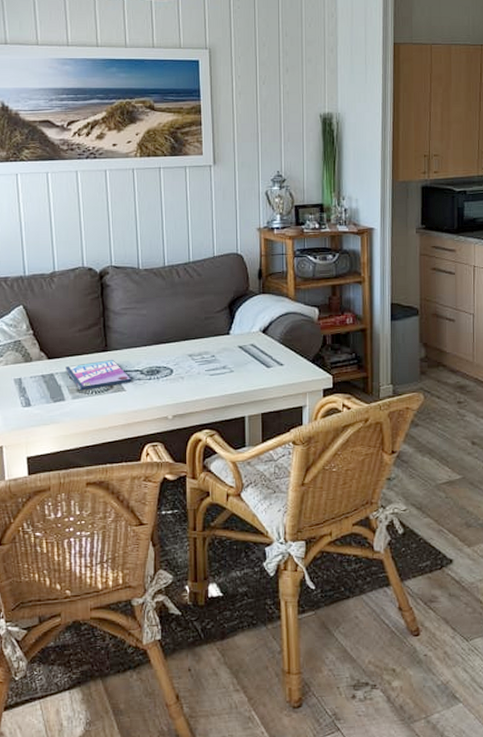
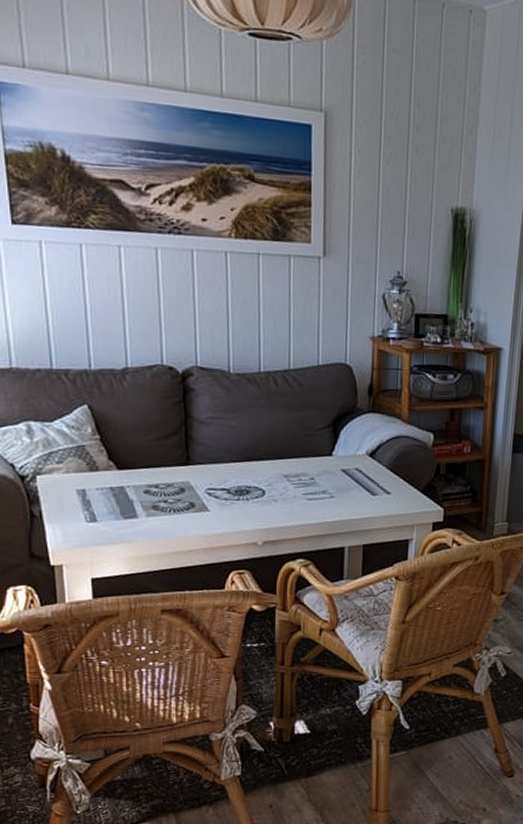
video game case: present [65,359,131,391] -> none [139,474,216,508]

